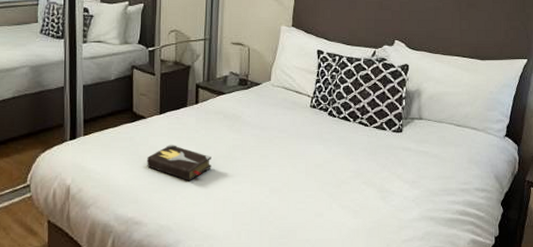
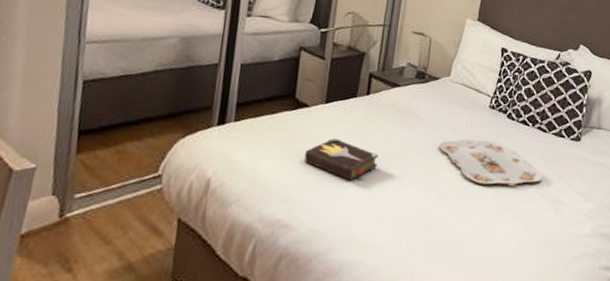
serving tray: none [266,137,367,178] -> present [438,139,542,185]

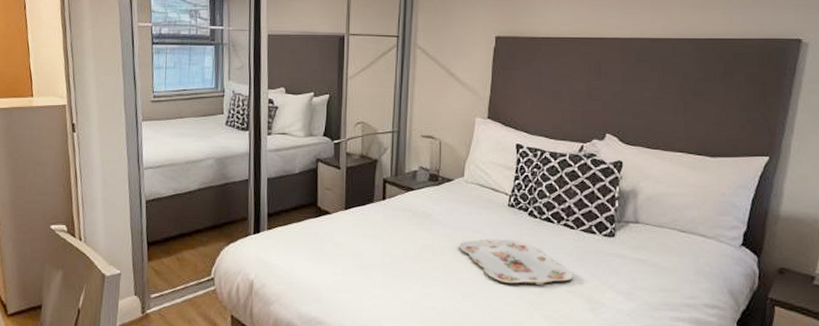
hardback book: present [304,137,378,181] -> none [331,241,399,282]

